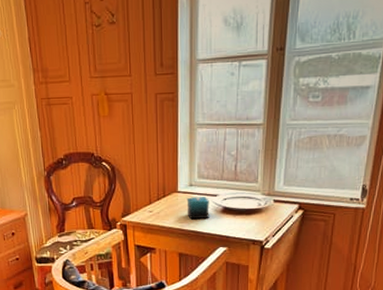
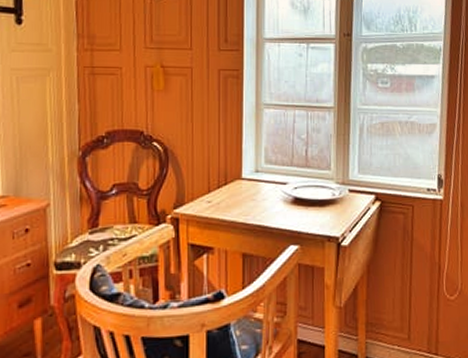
candle: present [187,197,209,220] -> none [252,185,278,212]

